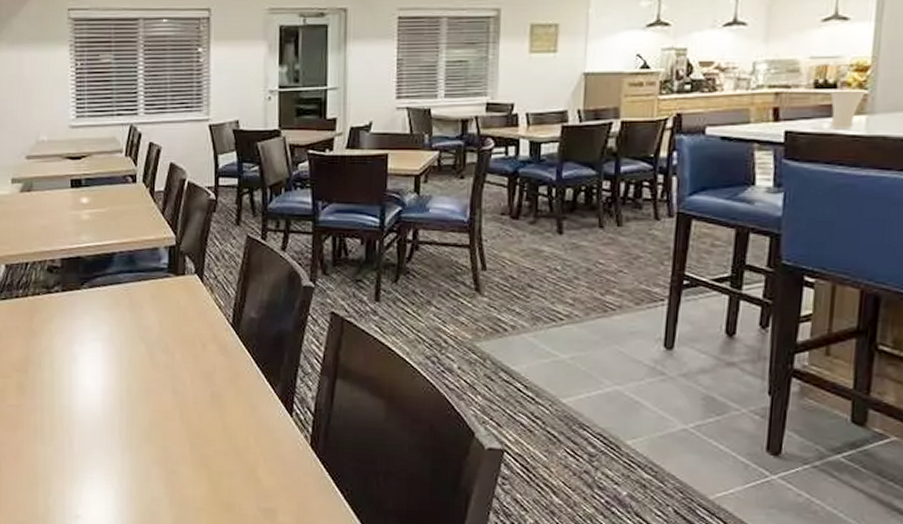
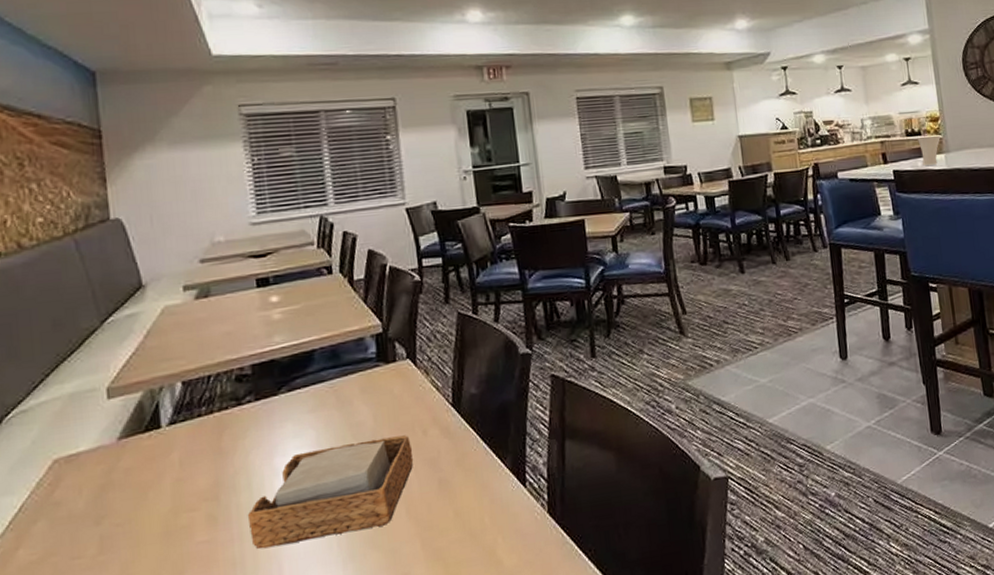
napkin holder: none [48,344,192,424] -> present [247,435,414,550]

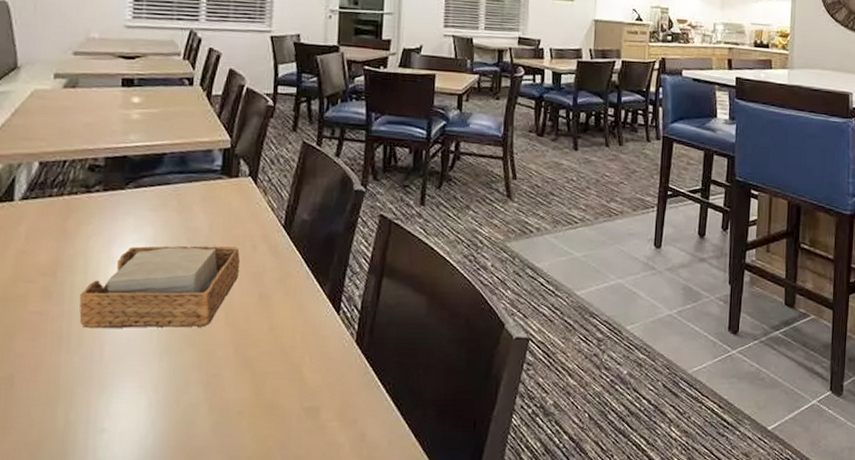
cup: present [917,135,941,166] -> none [764,50,788,79]

